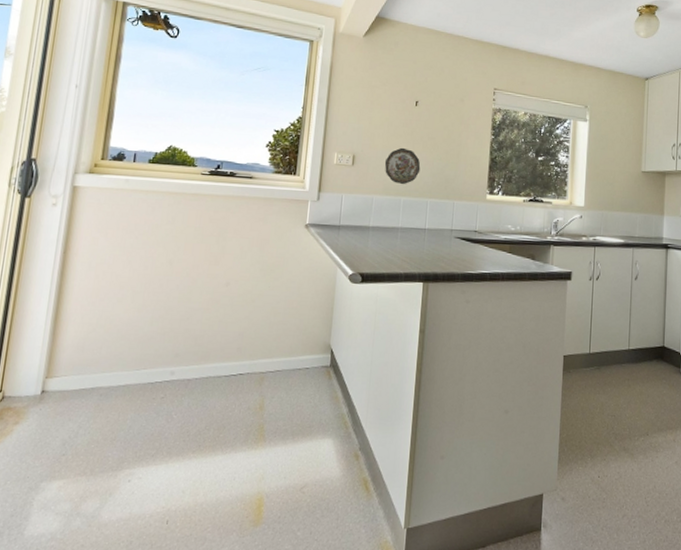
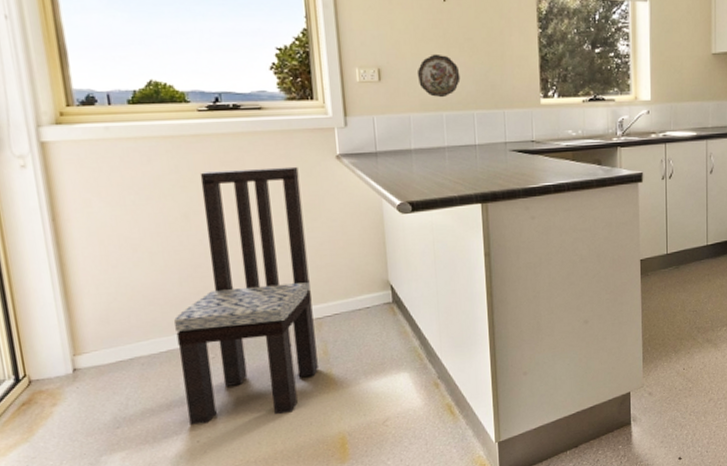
dining chair: none [126,226,272,464] -> present [174,166,318,425]

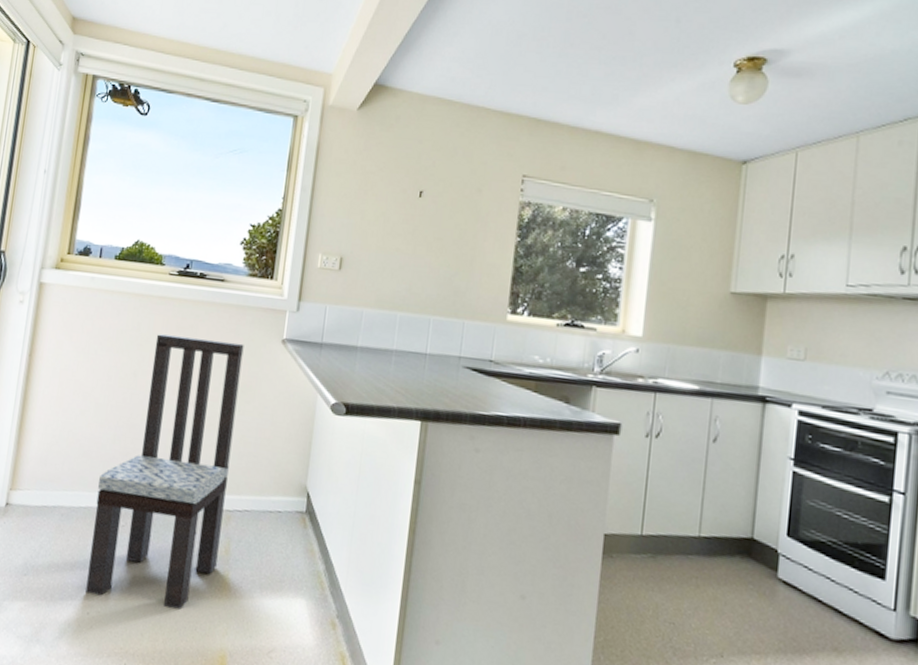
decorative plate: present [416,53,461,98] -> none [378,249,423,297]

